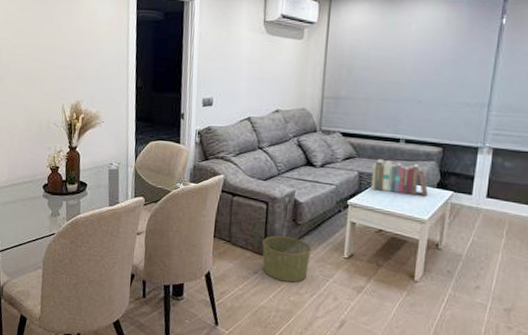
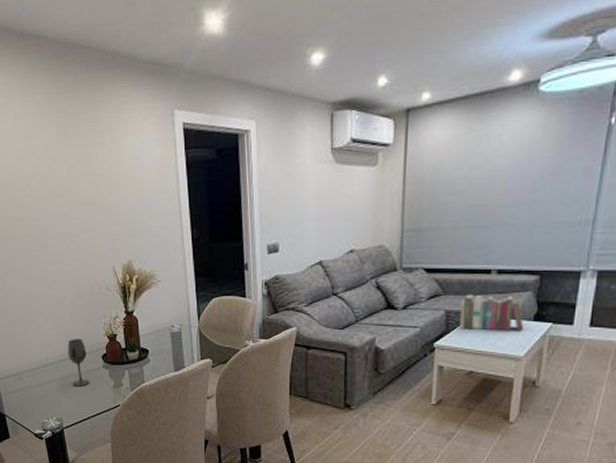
wine glass: none [11,167,29,213] -> present [67,339,90,387]
basket: present [261,235,312,283] -> none [341,386,396,435]

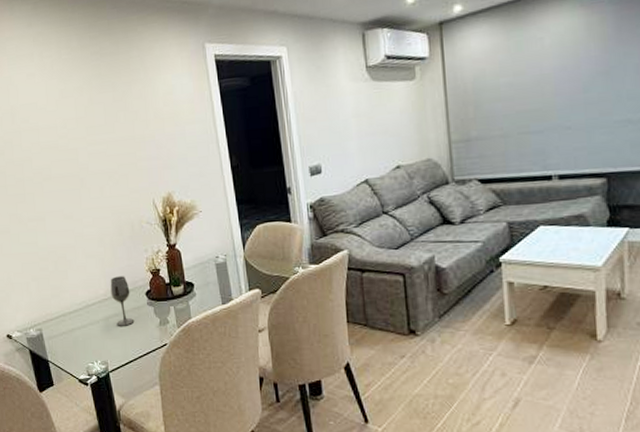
books: present [459,294,524,331] -> none [523,201,597,241]

